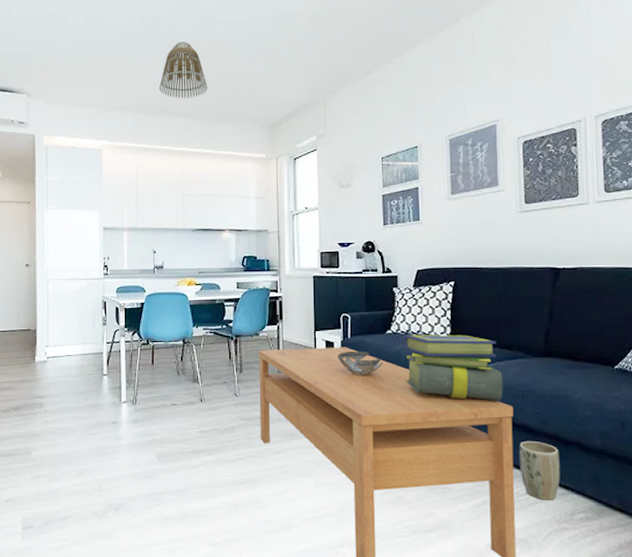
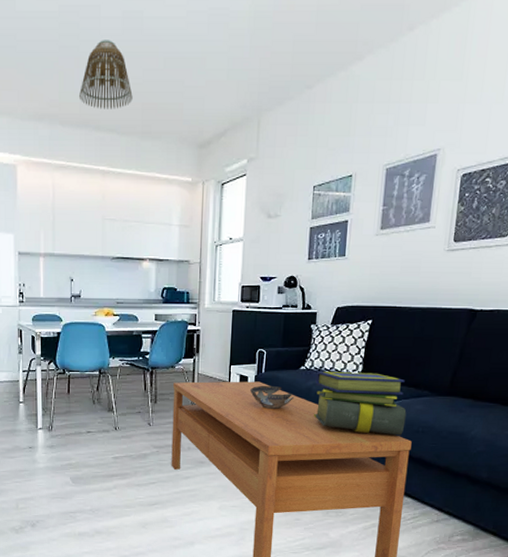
plant pot: present [519,442,560,501] -> none [409,473,448,525]

